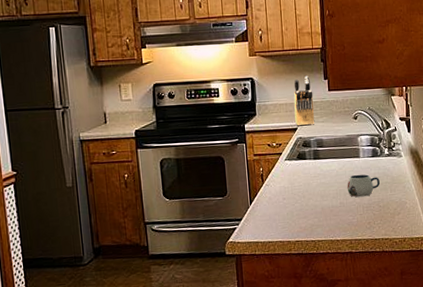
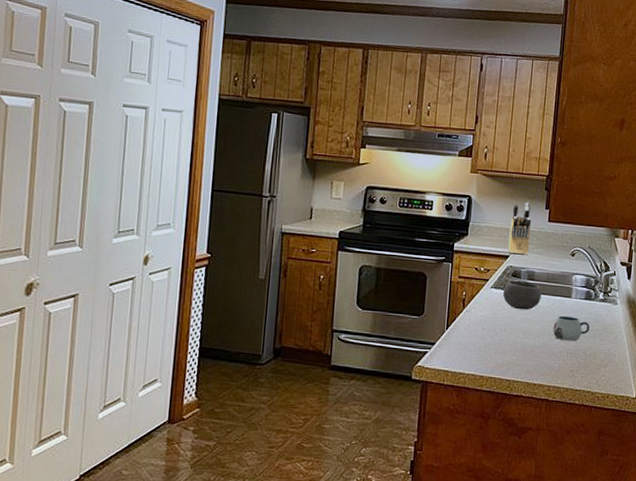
bowl: none [297,149,332,176] -> present [503,280,542,310]

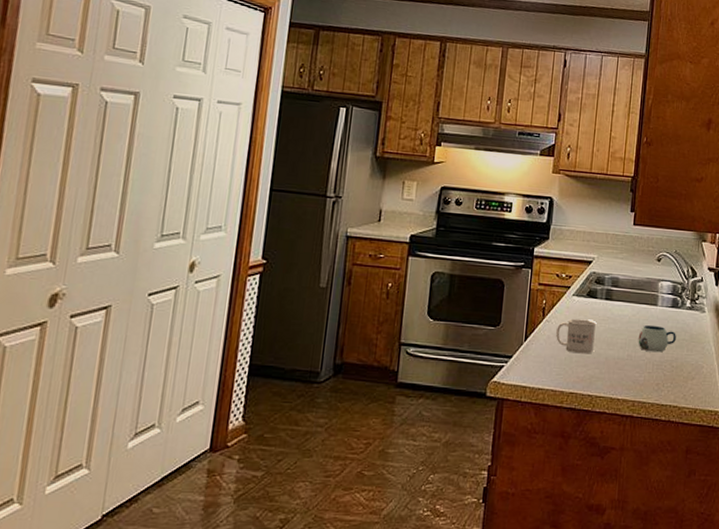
mug: none [475,309,513,342] -> present [555,319,596,354]
bowl: present [503,280,542,310] -> none [586,287,626,320]
knife block: present [508,202,532,255] -> none [591,204,616,261]

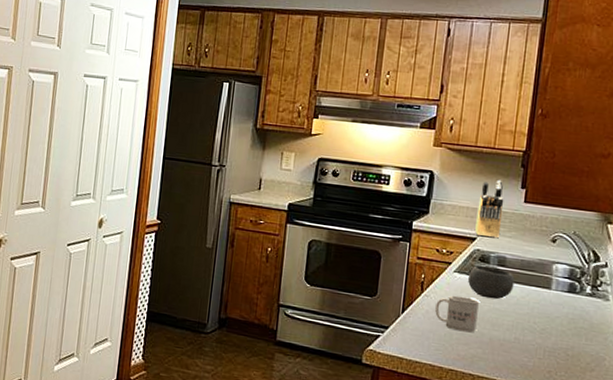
bowl: none [586,287,626,320] -> present [468,265,515,300]
knife block: none [591,204,616,261] -> present [475,179,504,239]
mug: present [638,324,676,353] -> none [527,308,573,339]

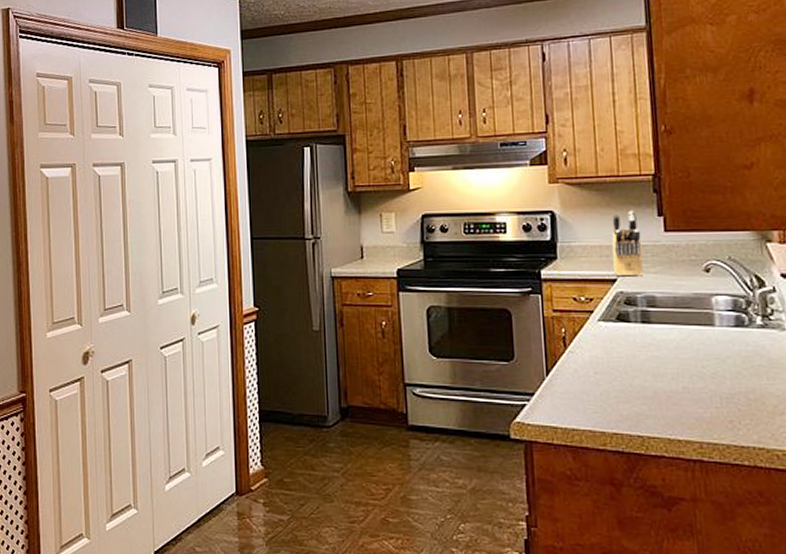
mug: present [434,295,479,333] -> none [583,347,636,388]
bowl: present [468,265,515,300] -> none [616,309,671,346]

